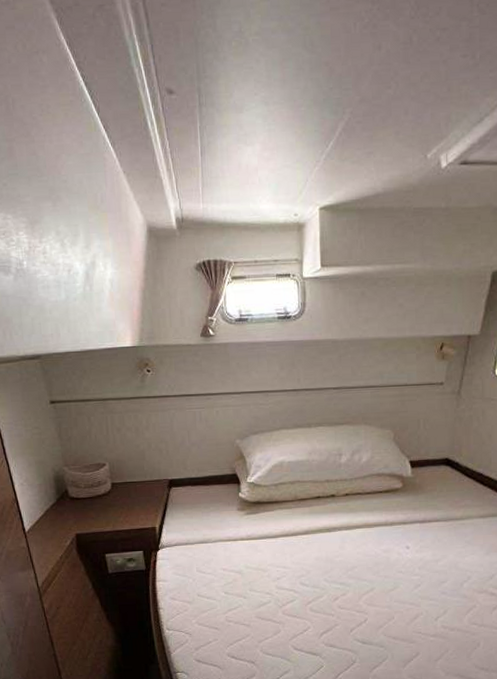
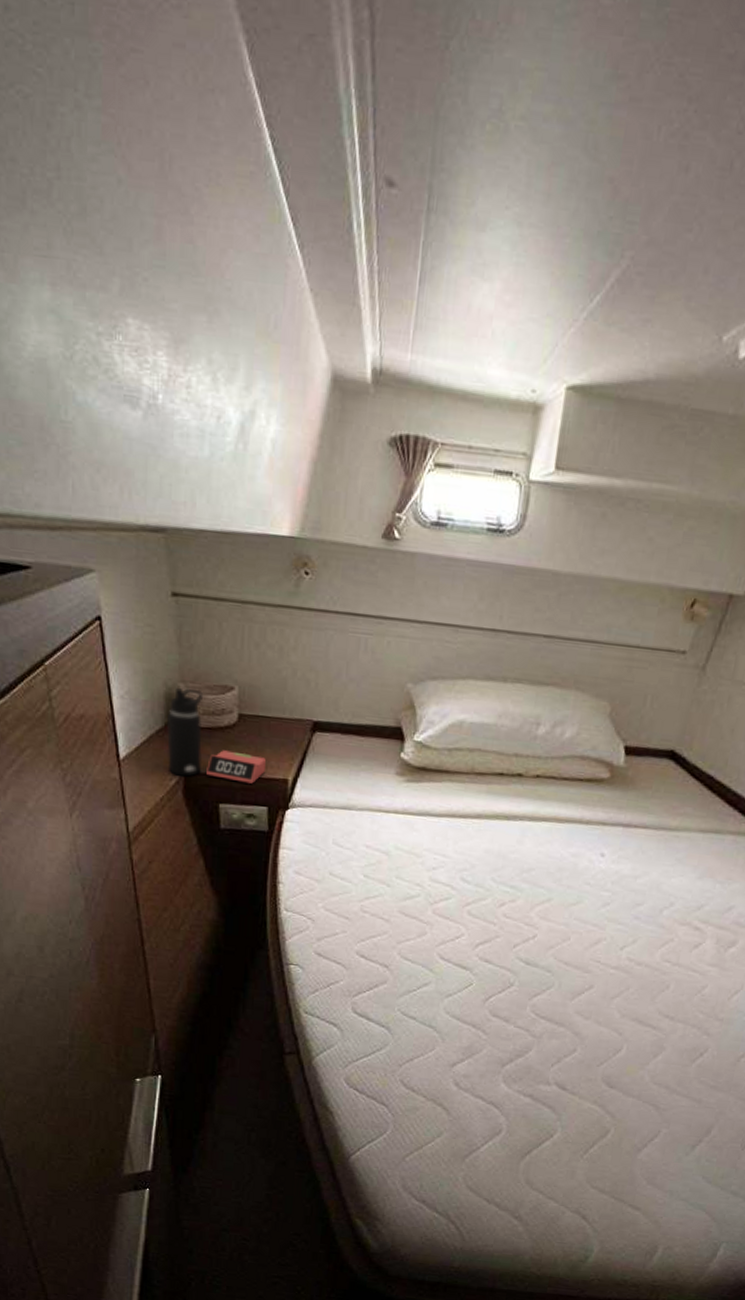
water bottle: none [57,469,89,538] -> present [166,688,204,777]
alarm clock: none [92,512,137,535] -> present [206,750,266,784]

